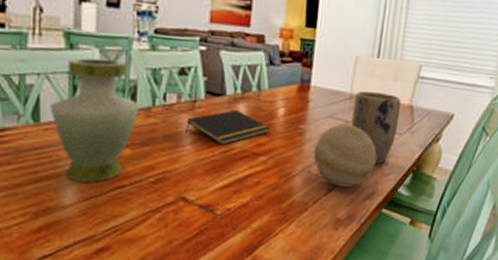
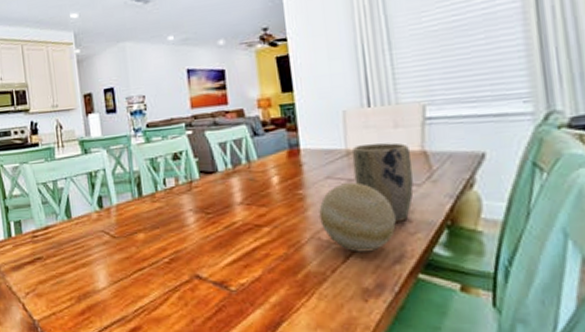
vase: present [50,58,140,182] -> none [77,156,146,267]
notepad: present [185,109,270,145] -> none [187,184,268,220]

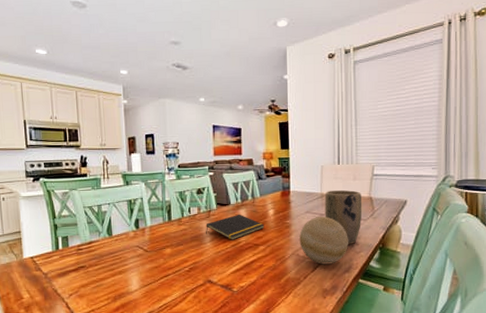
notepad: none [187,184,268,220] -> present [206,214,265,240]

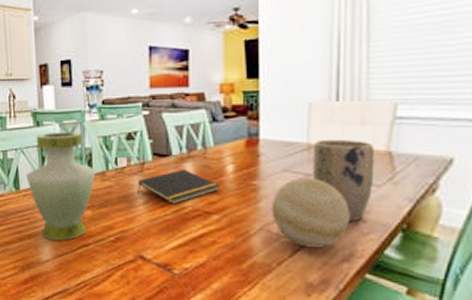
vase: none [117,188,174,274] -> present [26,131,96,241]

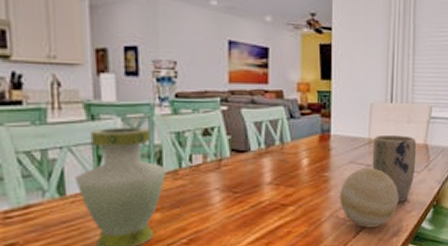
notepad: present [137,169,220,205] -> none [214,164,296,200]

